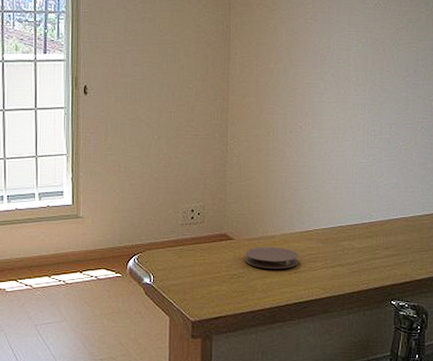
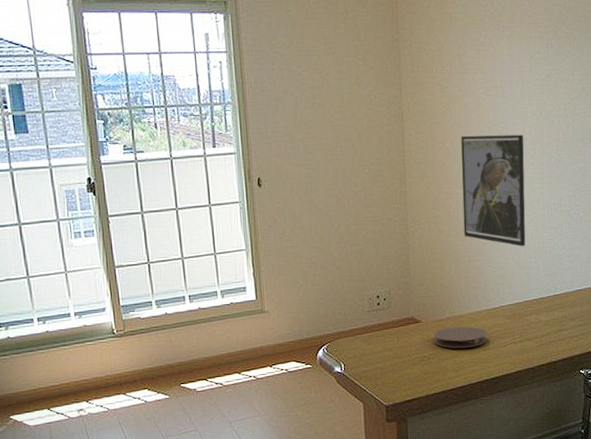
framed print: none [282,58,348,171] -> present [461,134,526,246]

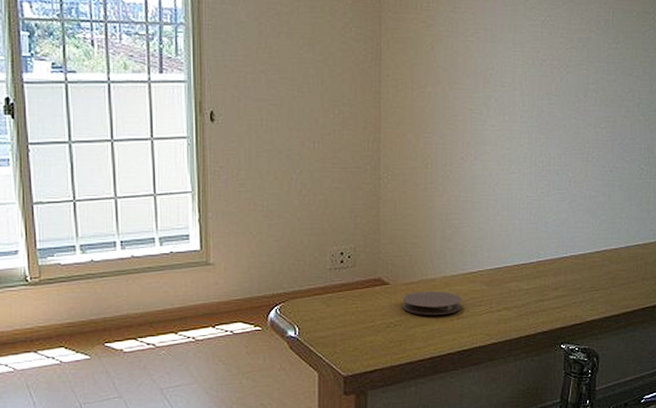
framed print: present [461,134,526,246] -> none [442,80,514,206]

